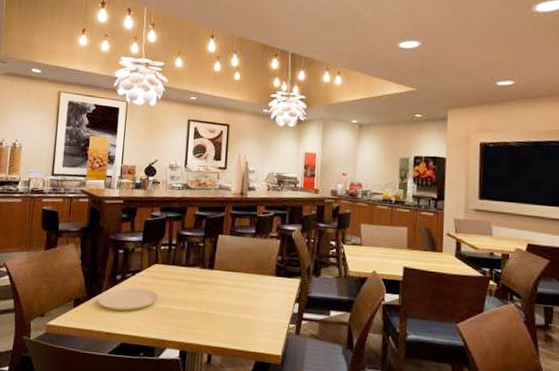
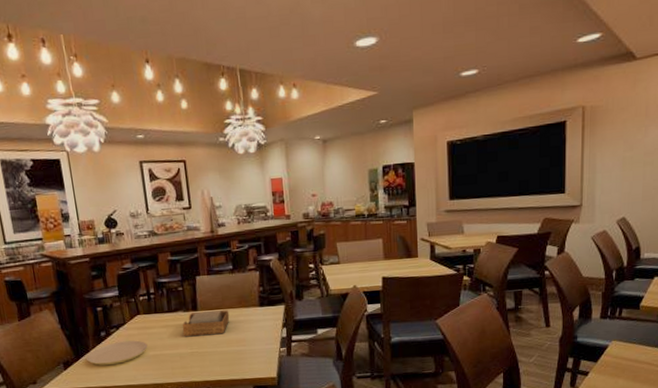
napkin holder: none [195,271,244,299] -> present [182,310,230,336]

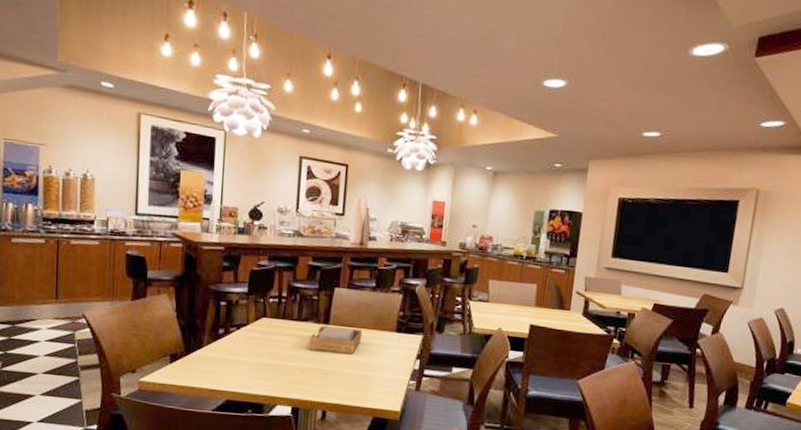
plate: present [85,340,148,366] -> none [196,342,268,367]

